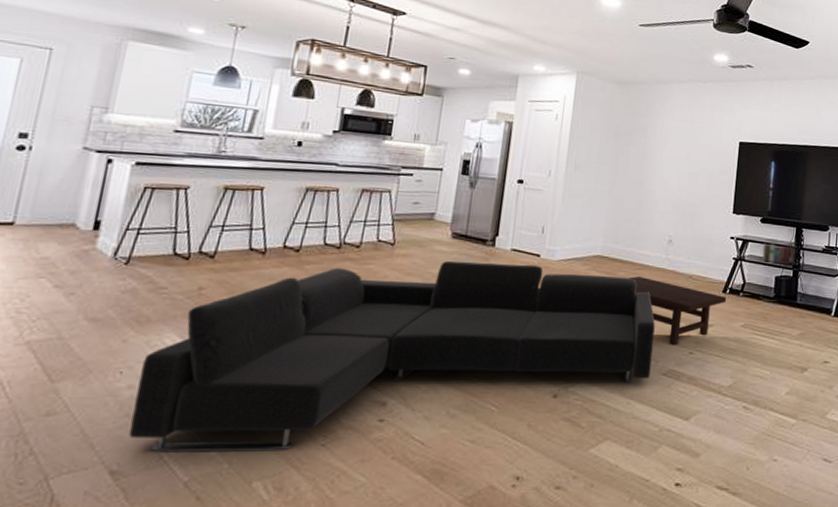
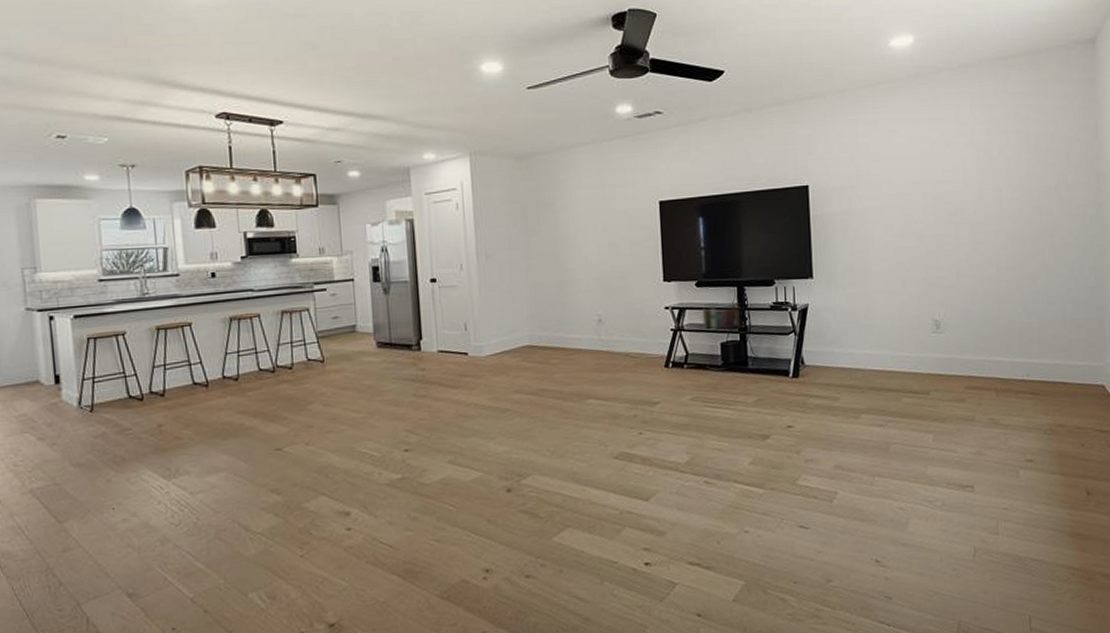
sectional sofa: present [129,261,655,451] -> none [129,363,601,574]
coffee table: present [630,275,727,346] -> none [563,361,671,428]

